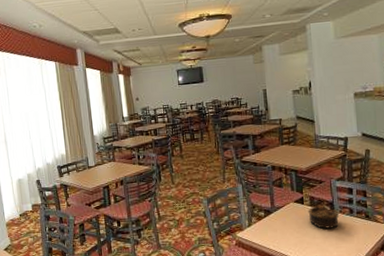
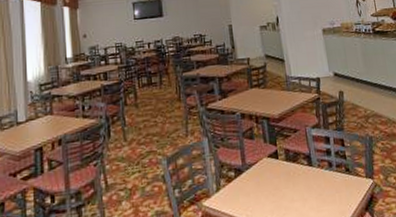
bowl: present [308,204,340,229] -> none [283,158,318,189]

